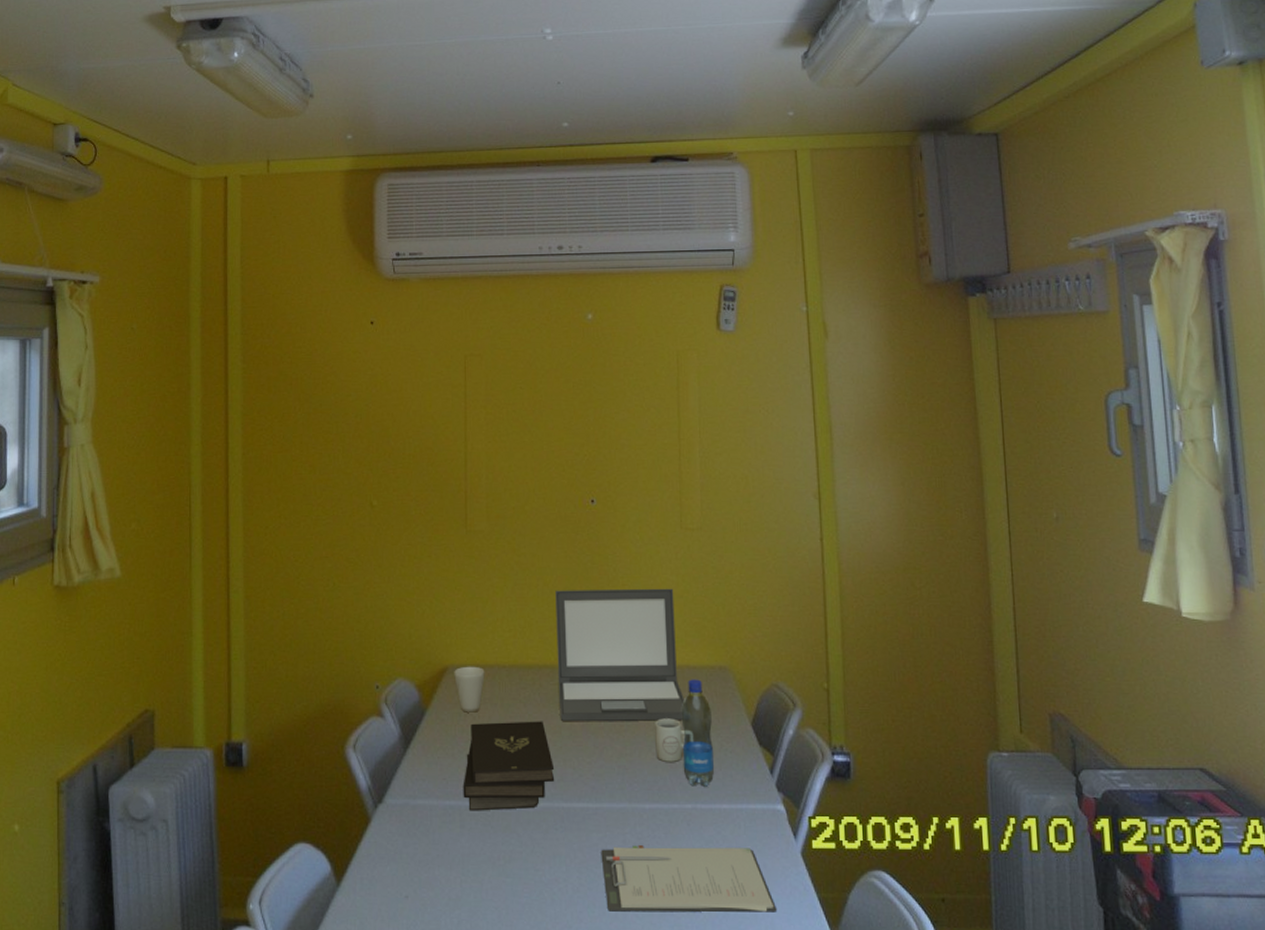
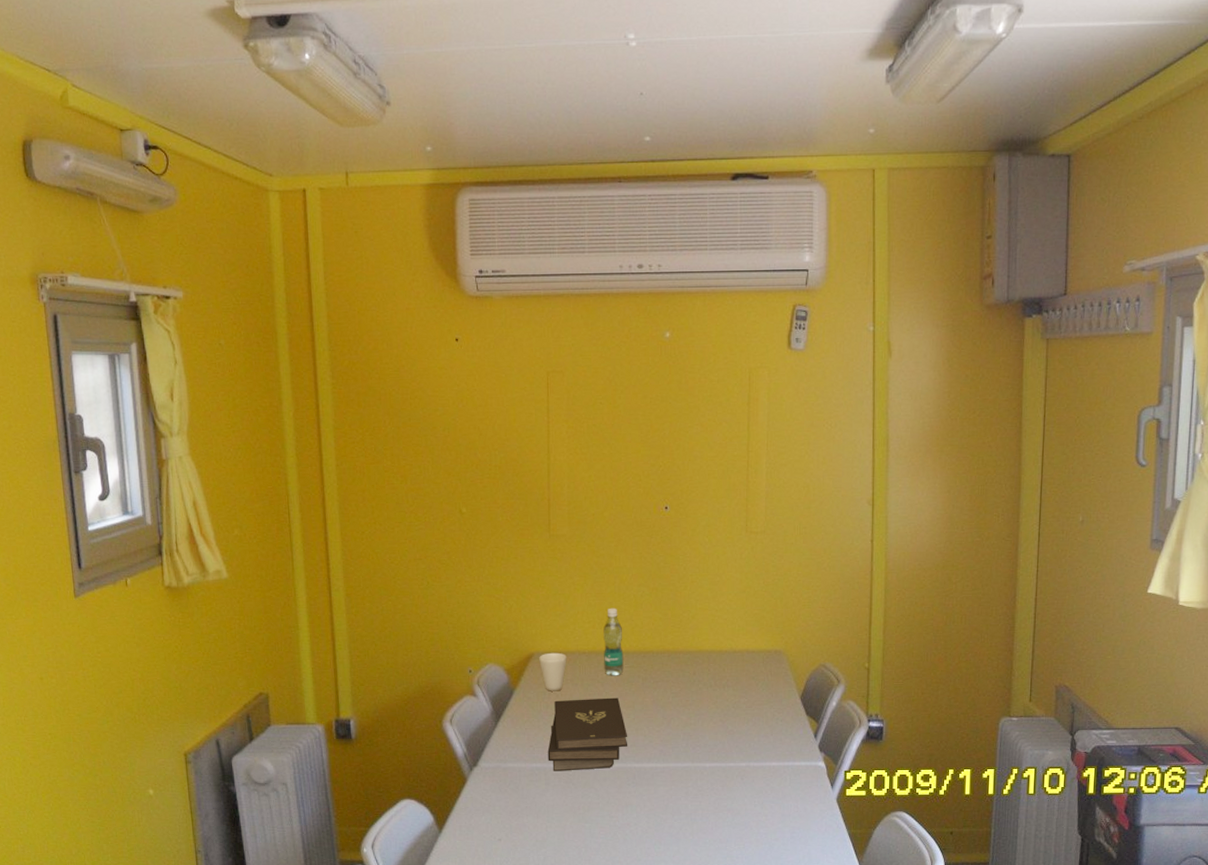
bottle: none [525,614,549,695] -> present [603,608,624,676]
laptop: present [555,588,684,722] -> none [631,584,743,698]
clipboard: present [601,844,777,912] -> none [667,795,814,847]
mug: present [655,718,684,762] -> none [716,694,742,729]
bottle: present [681,679,715,787] -> none [739,661,767,749]

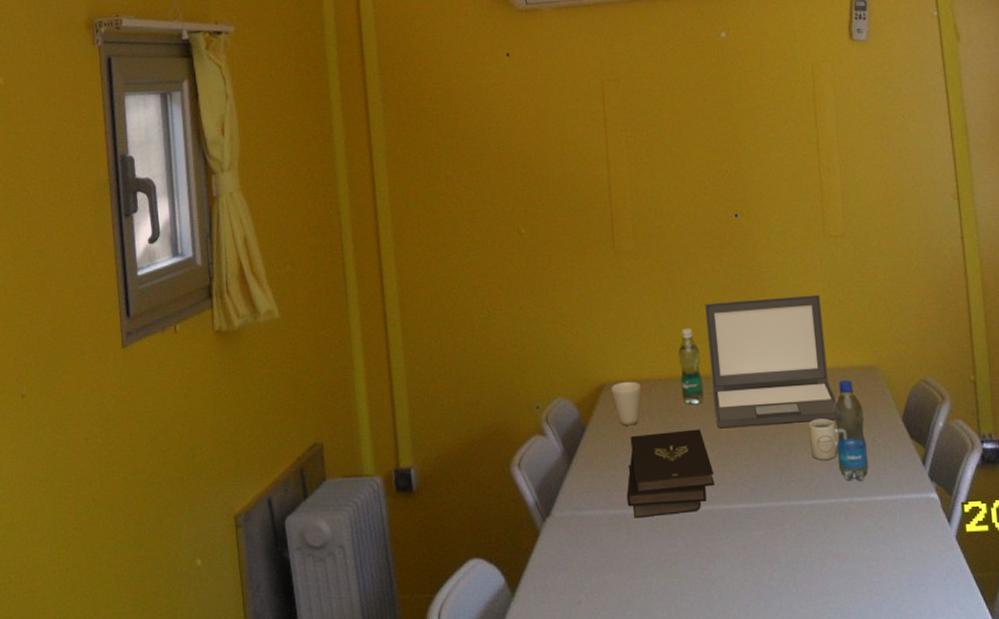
laptop: none [631,584,743,698] -> present [705,294,836,429]
mug: none [716,694,742,729] -> present [809,418,838,460]
bottle: none [739,661,767,749] -> present [833,380,869,482]

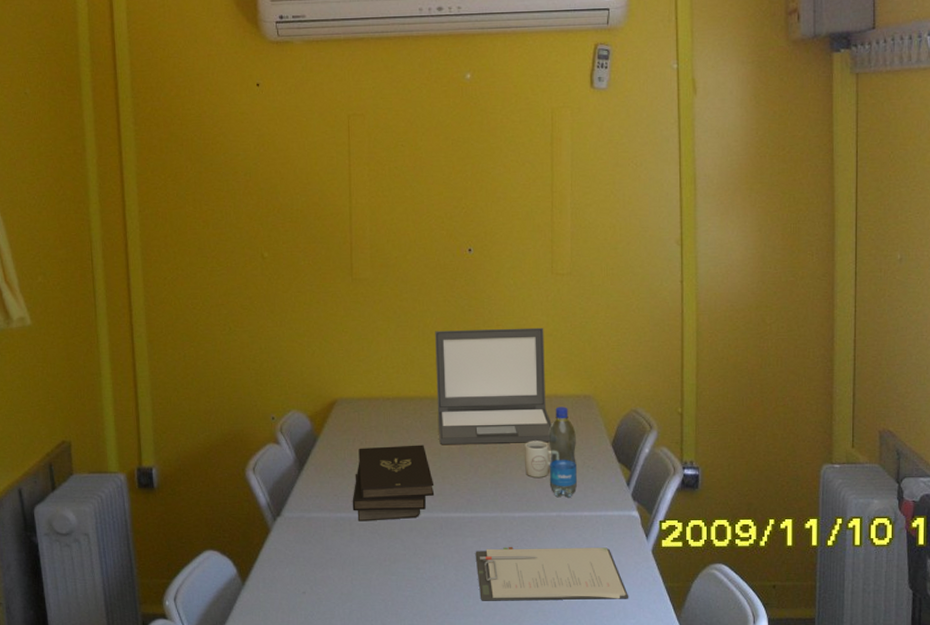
mug: present [611,381,642,426] -> none [343,398,371,439]
bottle: present [678,328,704,405] -> none [408,352,429,423]
clipboard: none [763,535,935,603] -> present [475,546,629,601]

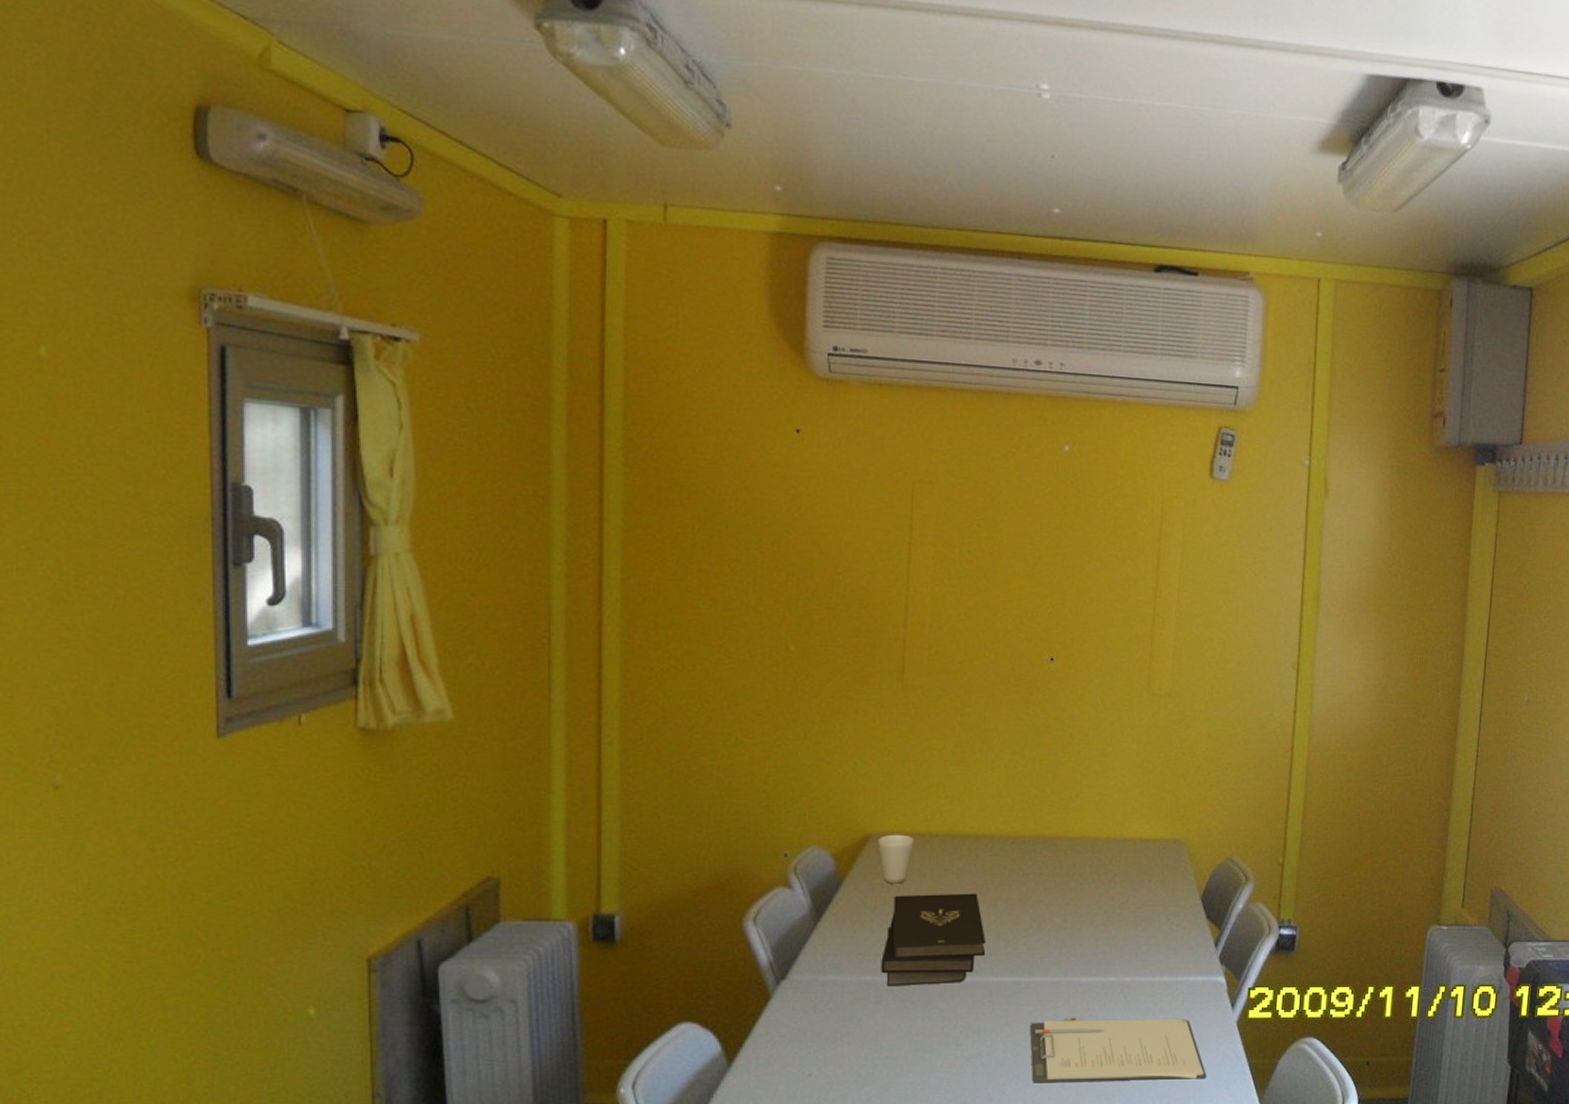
mug: none [343,398,371,439] -> present [878,834,914,884]
laptop: present [435,327,552,445] -> none [996,755,1134,895]
mug: present [525,441,551,477] -> none [1098,891,1130,935]
bottle: present [548,407,578,498] -> none [1125,852,1161,960]

